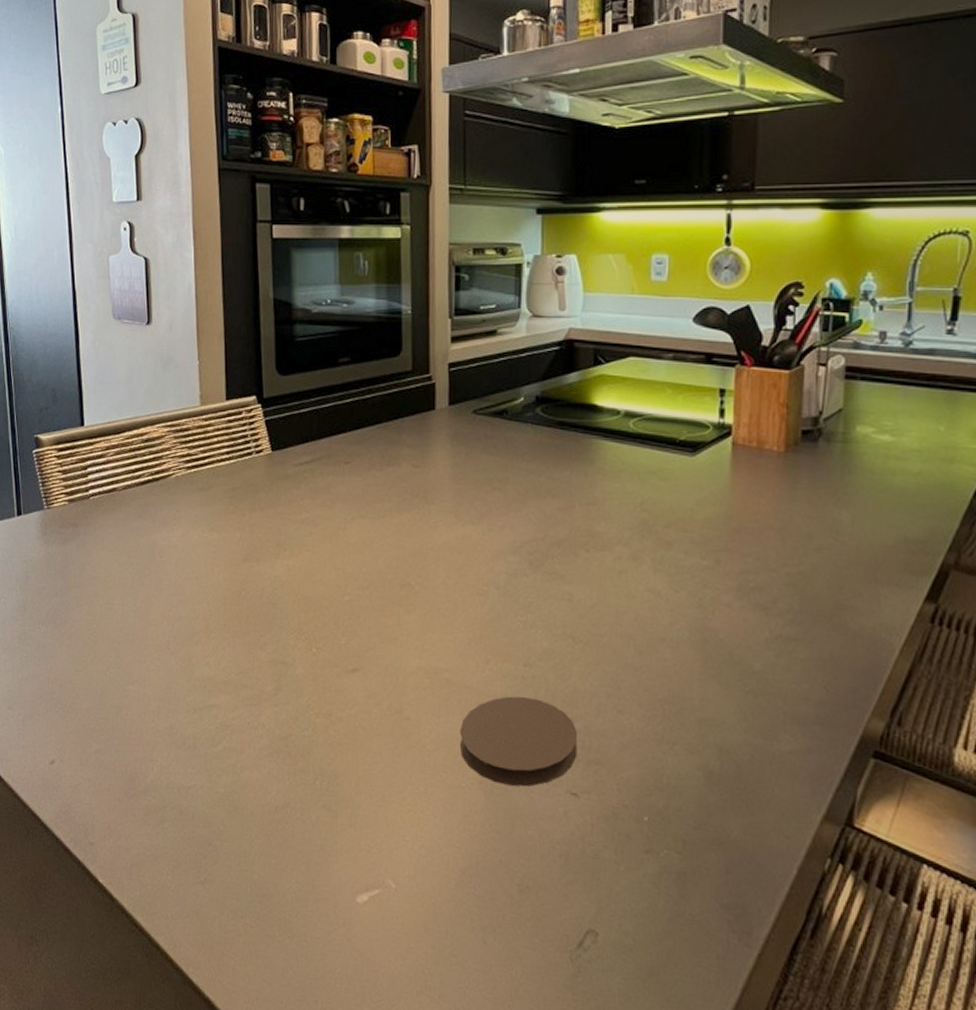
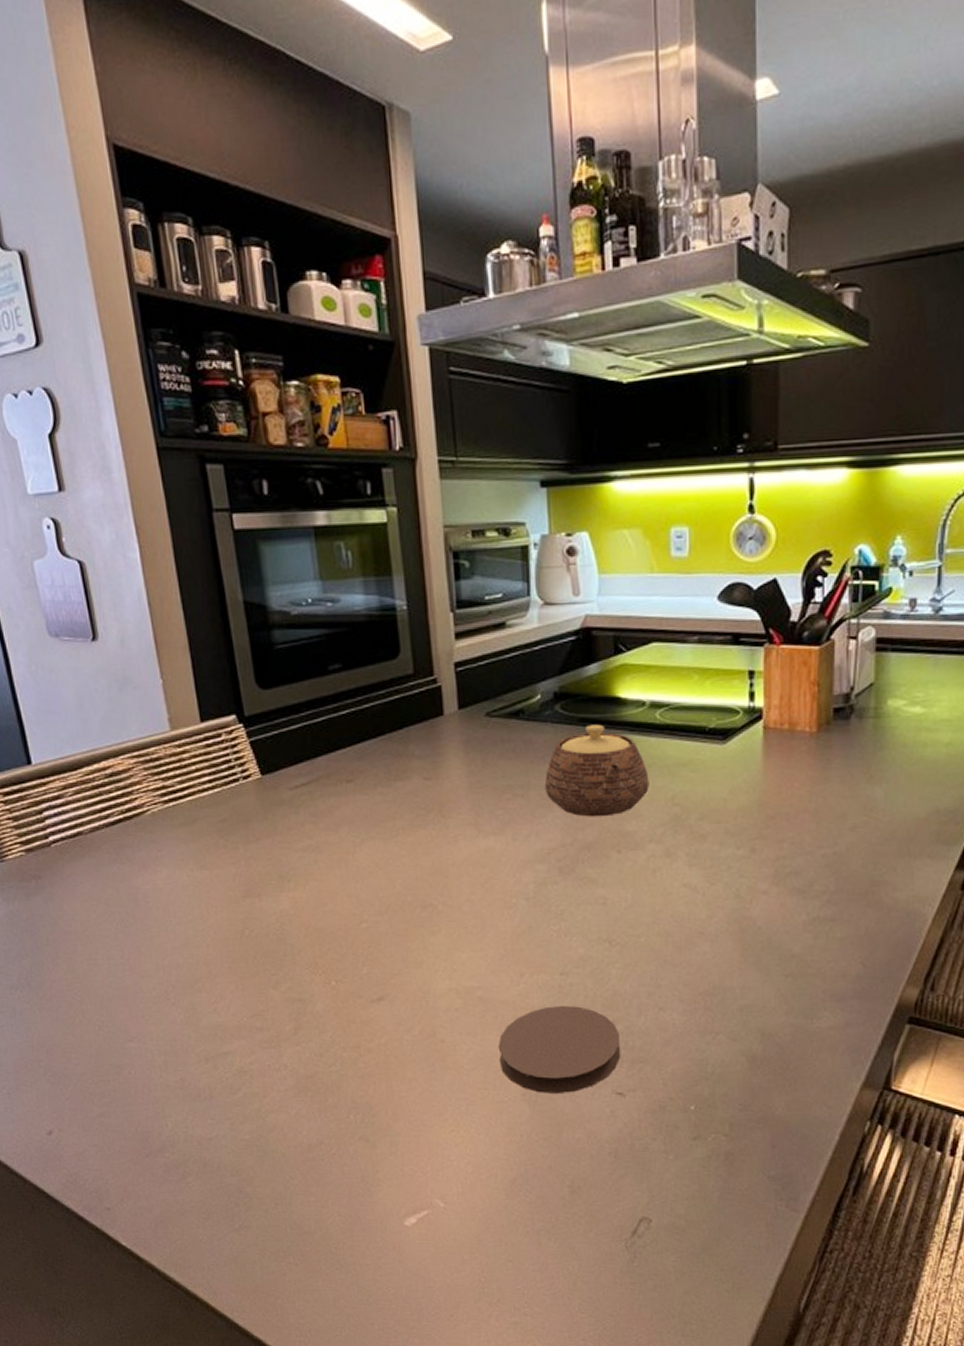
teapot: none [521,428,620,516] -> present [544,724,649,817]

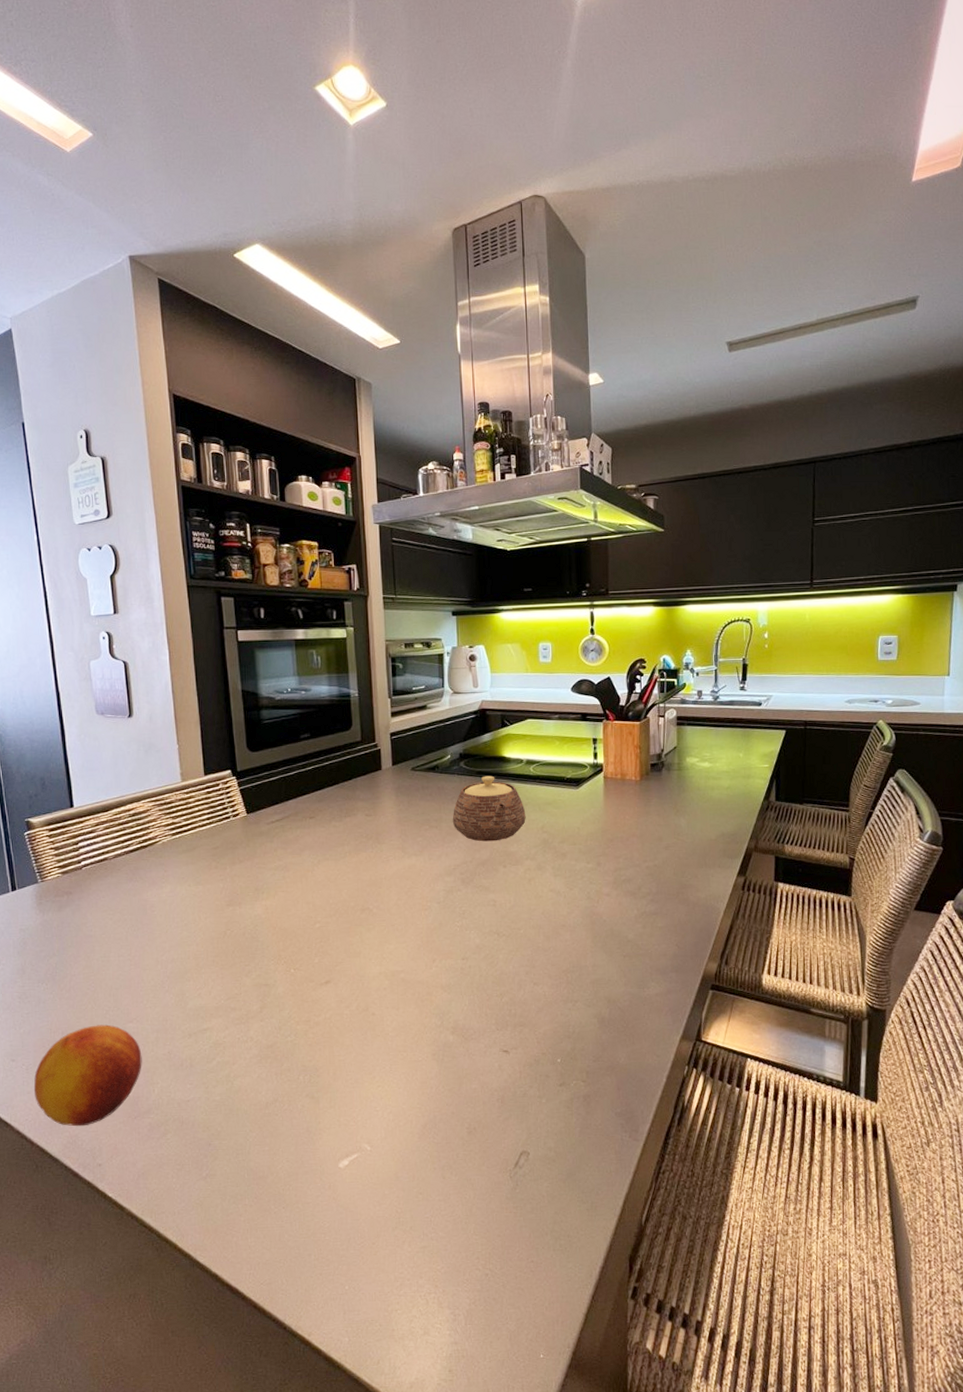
fruit: none [18,1043,150,1164] -> present [34,1024,142,1127]
coaster: present [498,1006,621,1095] -> none [415,983,506,1054]

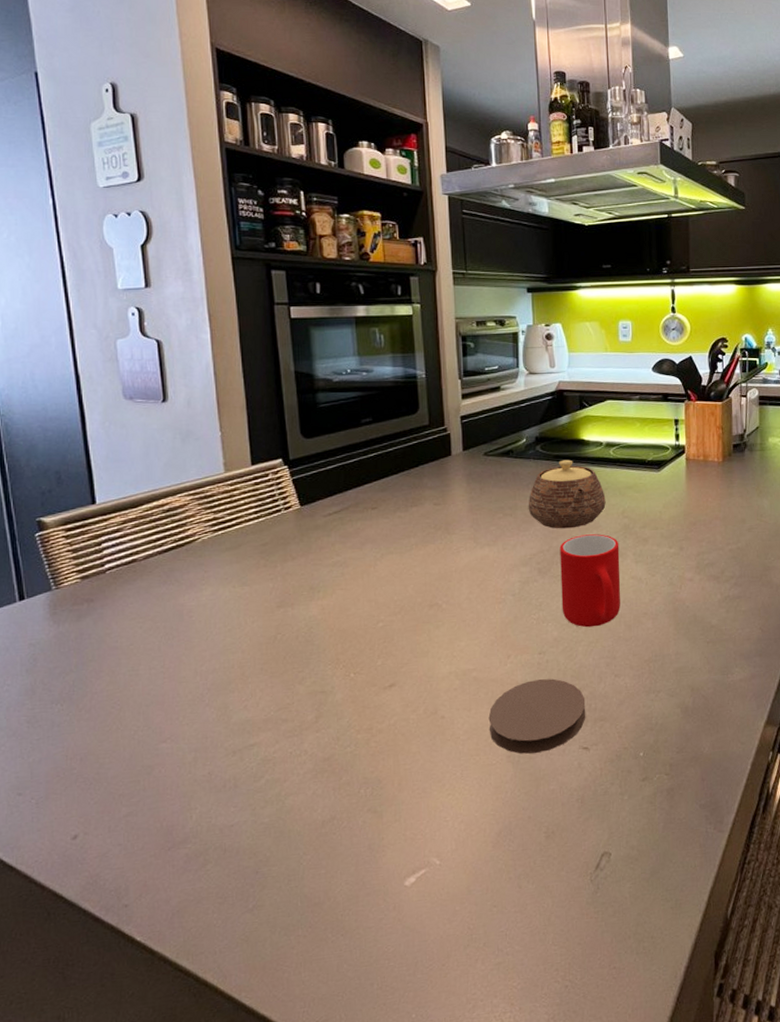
fruit: present [34,1024,142,1127] -> none [46,746,178,865]
coaster: none [415,983,506,1054] -> present [488,678,586,754]
cup: none [482,847,540,937] -> present [560,534,621,628]

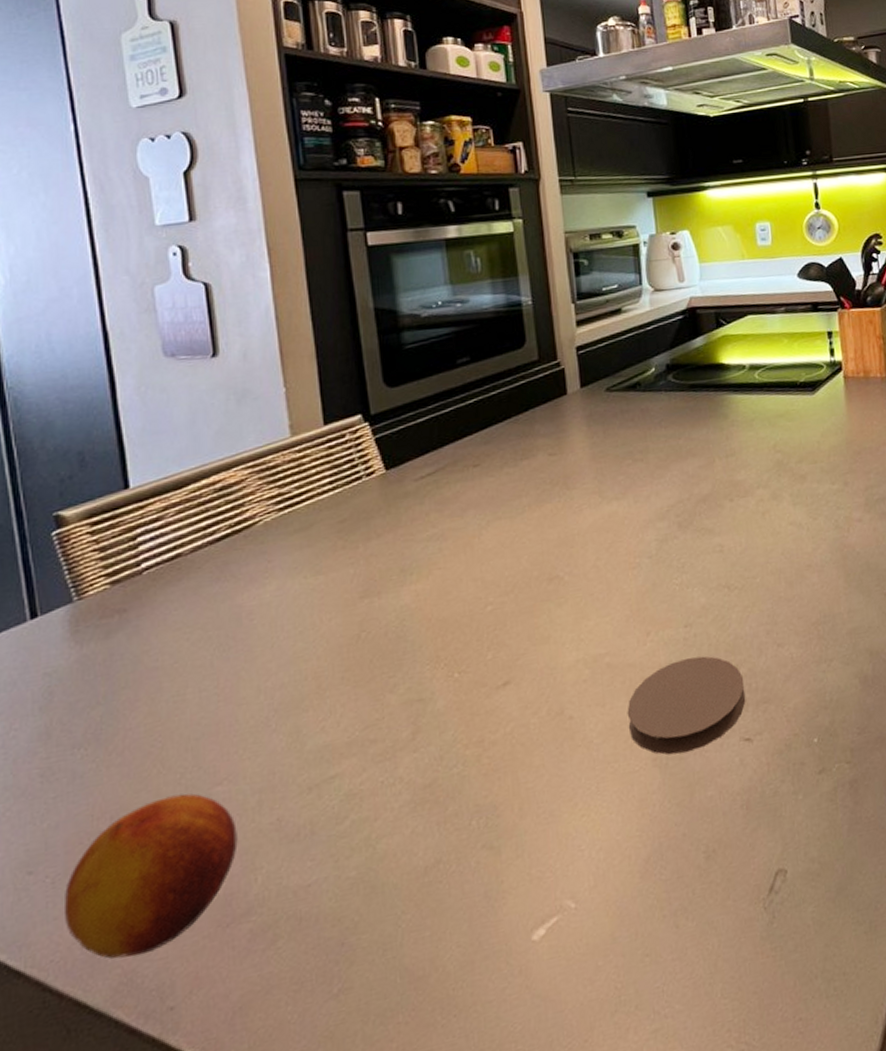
fruit: none [46,746,178,865] -> present [65,793,238,959]
teapot: present [528,459,606,529] -> none [661,388,754,473]
cup: present [560,534,621,628] -> none [702,474,779,589]

